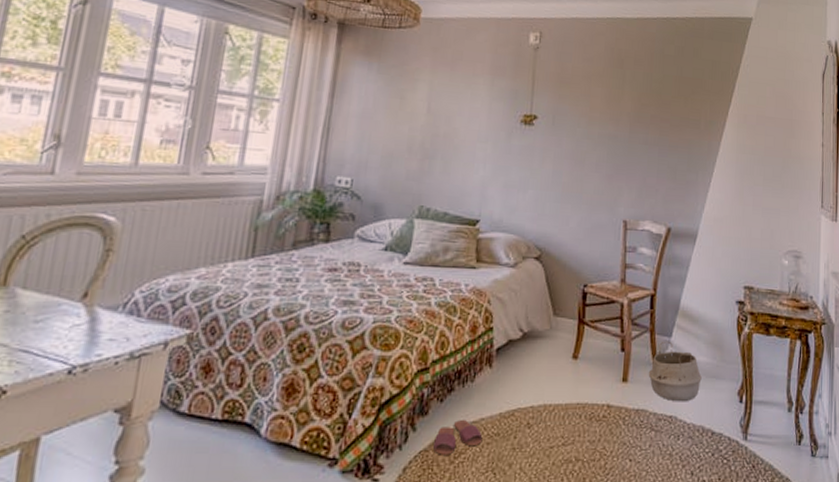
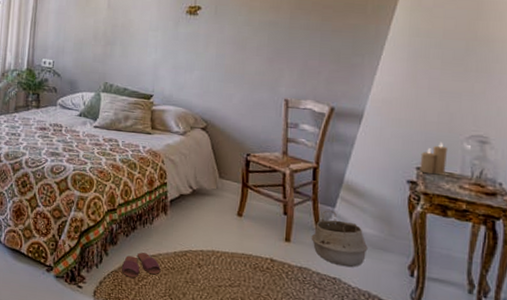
candle: none [747,260,770,293] -> present [420,143,448,176]

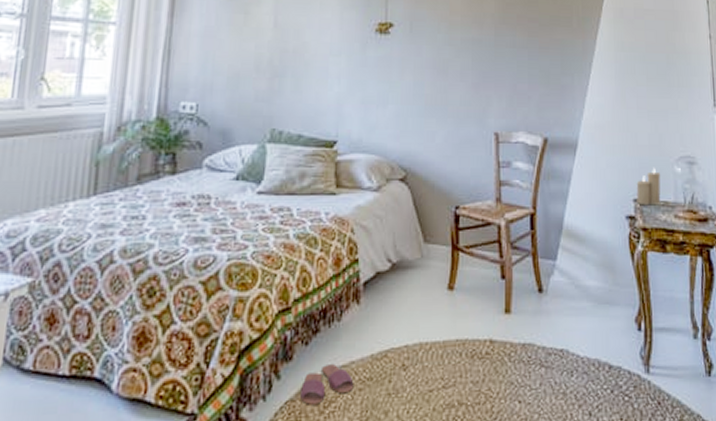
woven basket: present [311,210,368,268] -> none [533,264,594,333]

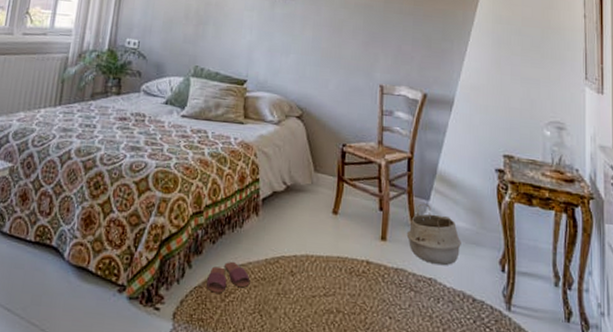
woven basket: none [533,264,594,333] -> present [406,203,461,266]
candle: present [636,168,661,206] -> none [506,129,531,163]

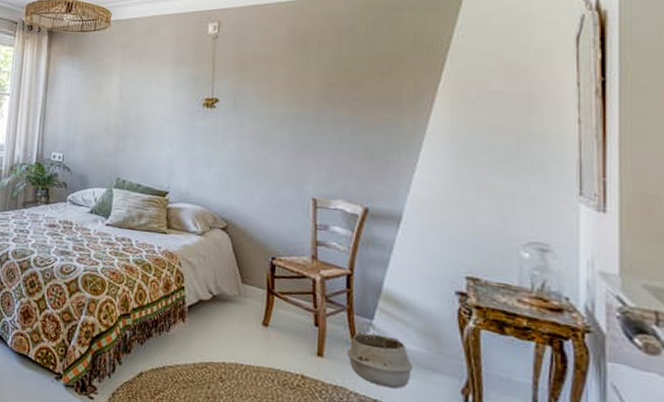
slippers: present [207,262,250,293] -> none [136,362,179,391]

